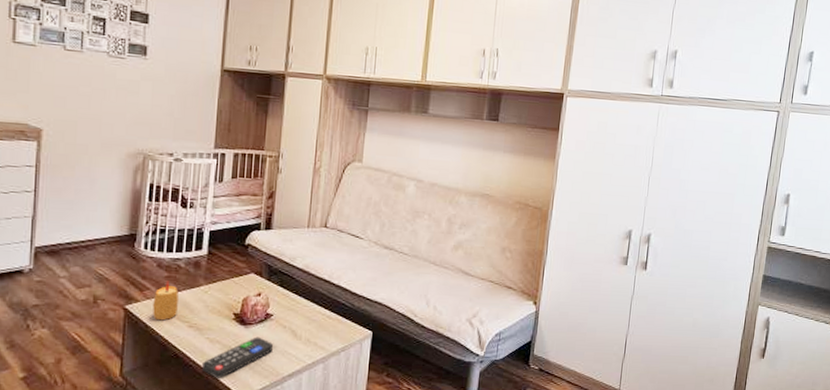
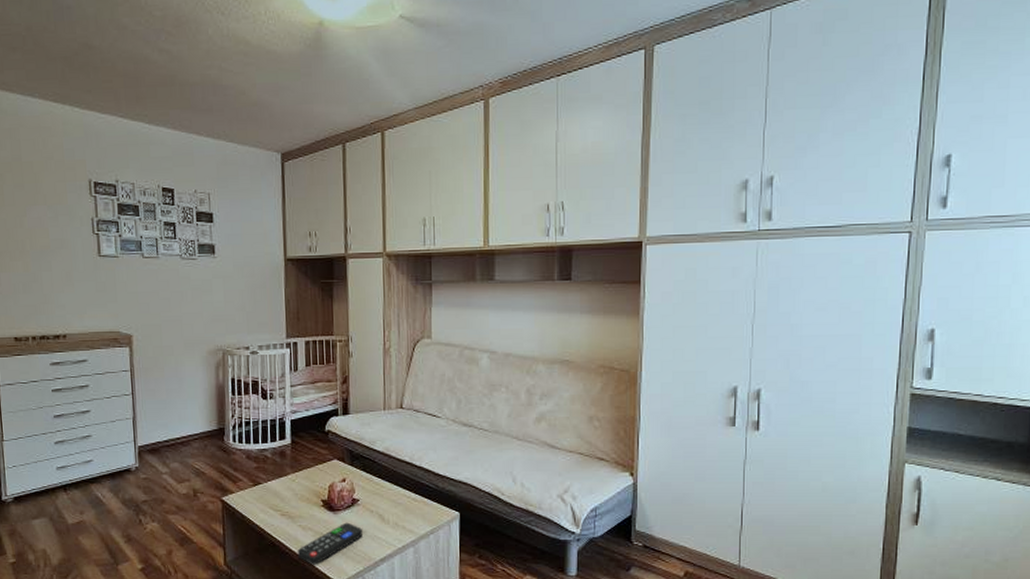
candle: present [153,281,179,321] -> none [246,471,269,510]

